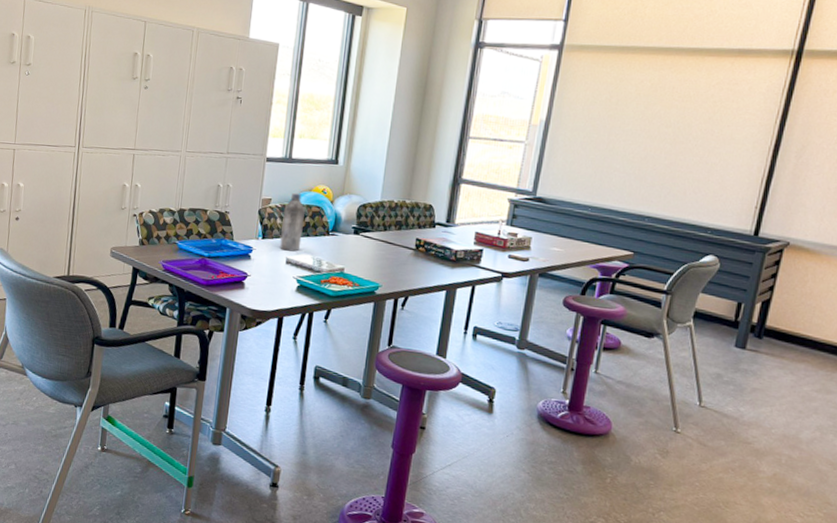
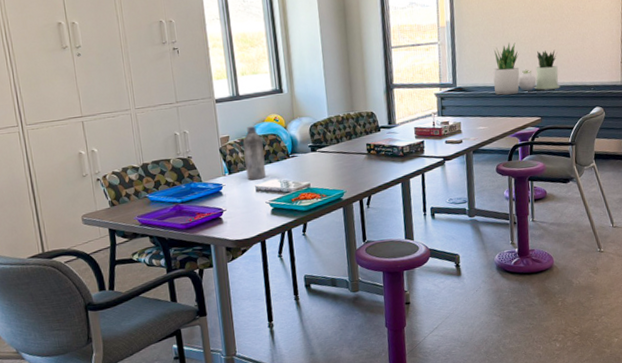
planter: none [582,156,622,218] -> present [493,42,520,95]
succulent plant: none [613,192,638,219] -> present [518,69,537,91]
planter: none [632,174,672,224] -> present [534,49,561,91]

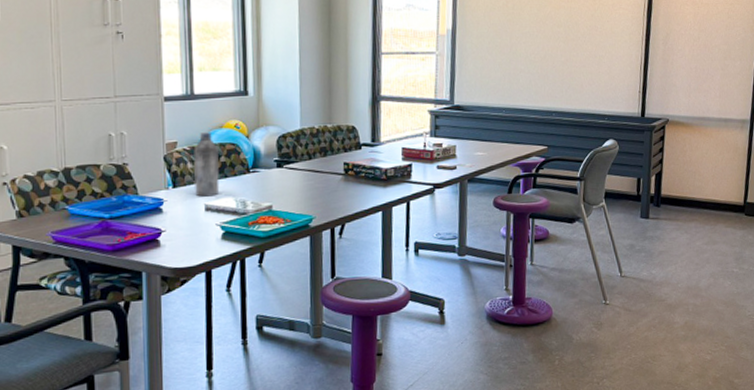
planter: present [493,42,520,95] -> none [496,59,527,118]
succulent plant: present [518,69,537,91] -> none [524,91,545,116]
planter: present [534,49,561,91] -> none [542,71,572,117]

